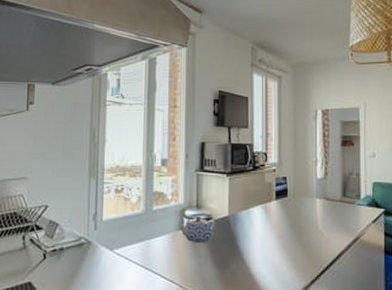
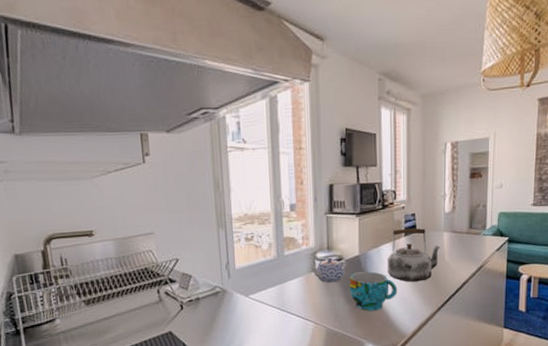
cup: none [217,234,268,278] -> present [349,271,398,311]
kettle: none [257,191,314,249] -> present [387,227,441,282]

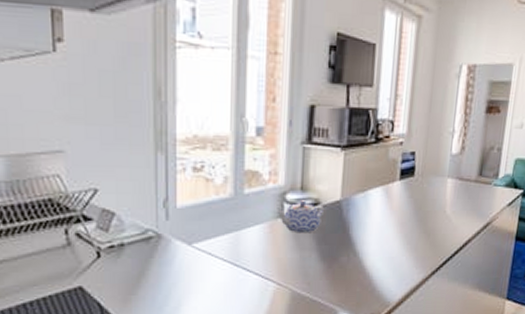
cup: present [349,271,398,311] -> none [324,222,385,271]
kettle: present [387,227,441,282] -> none [374,169,443,238]

